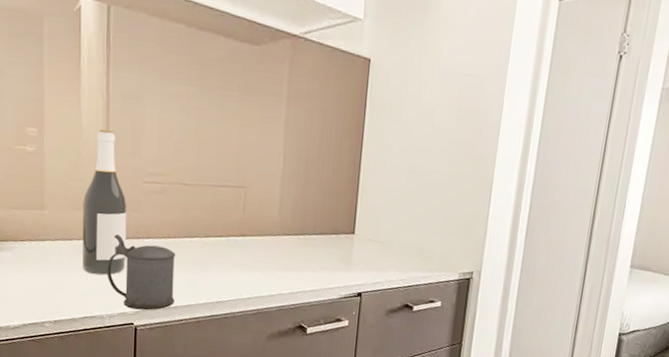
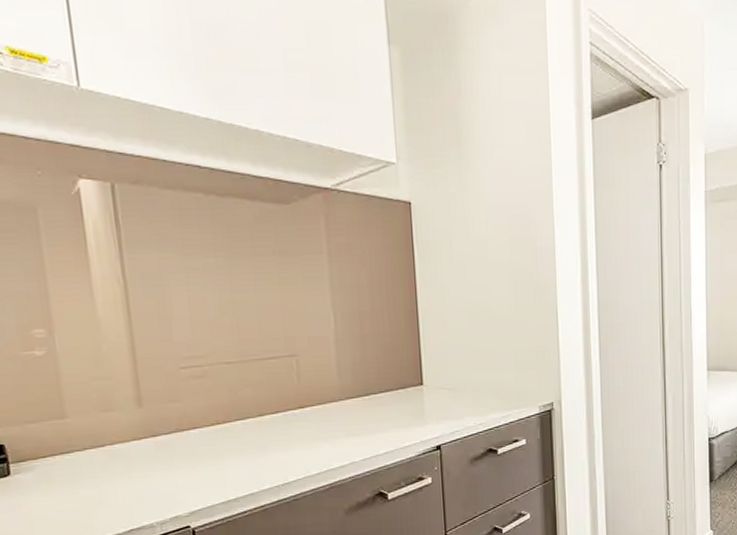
wine bottle: present [81,130,127,275] -> none [110,317,172,481]
beer stein: present [107,233,176,311] -> none [149,429,235,511]

